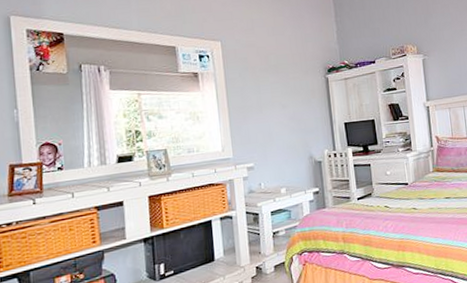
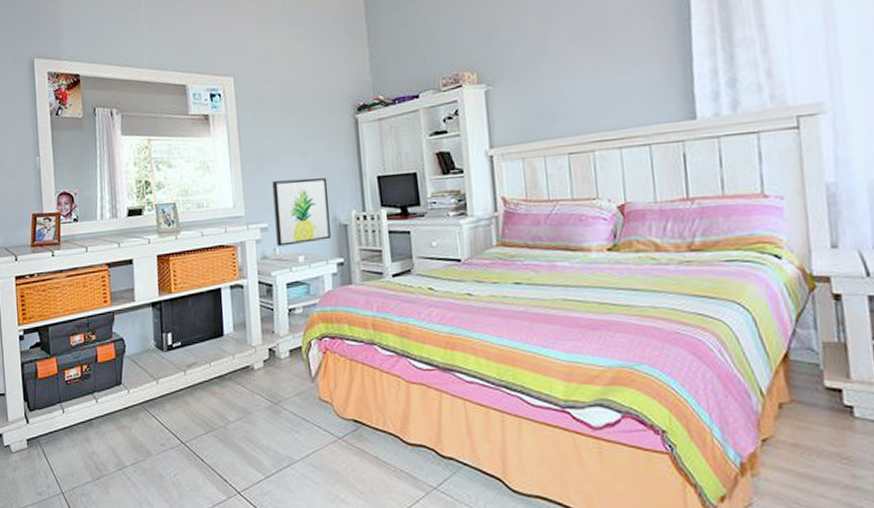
wall art: none [257,125,308,182] -> present [272,178,331,247]

